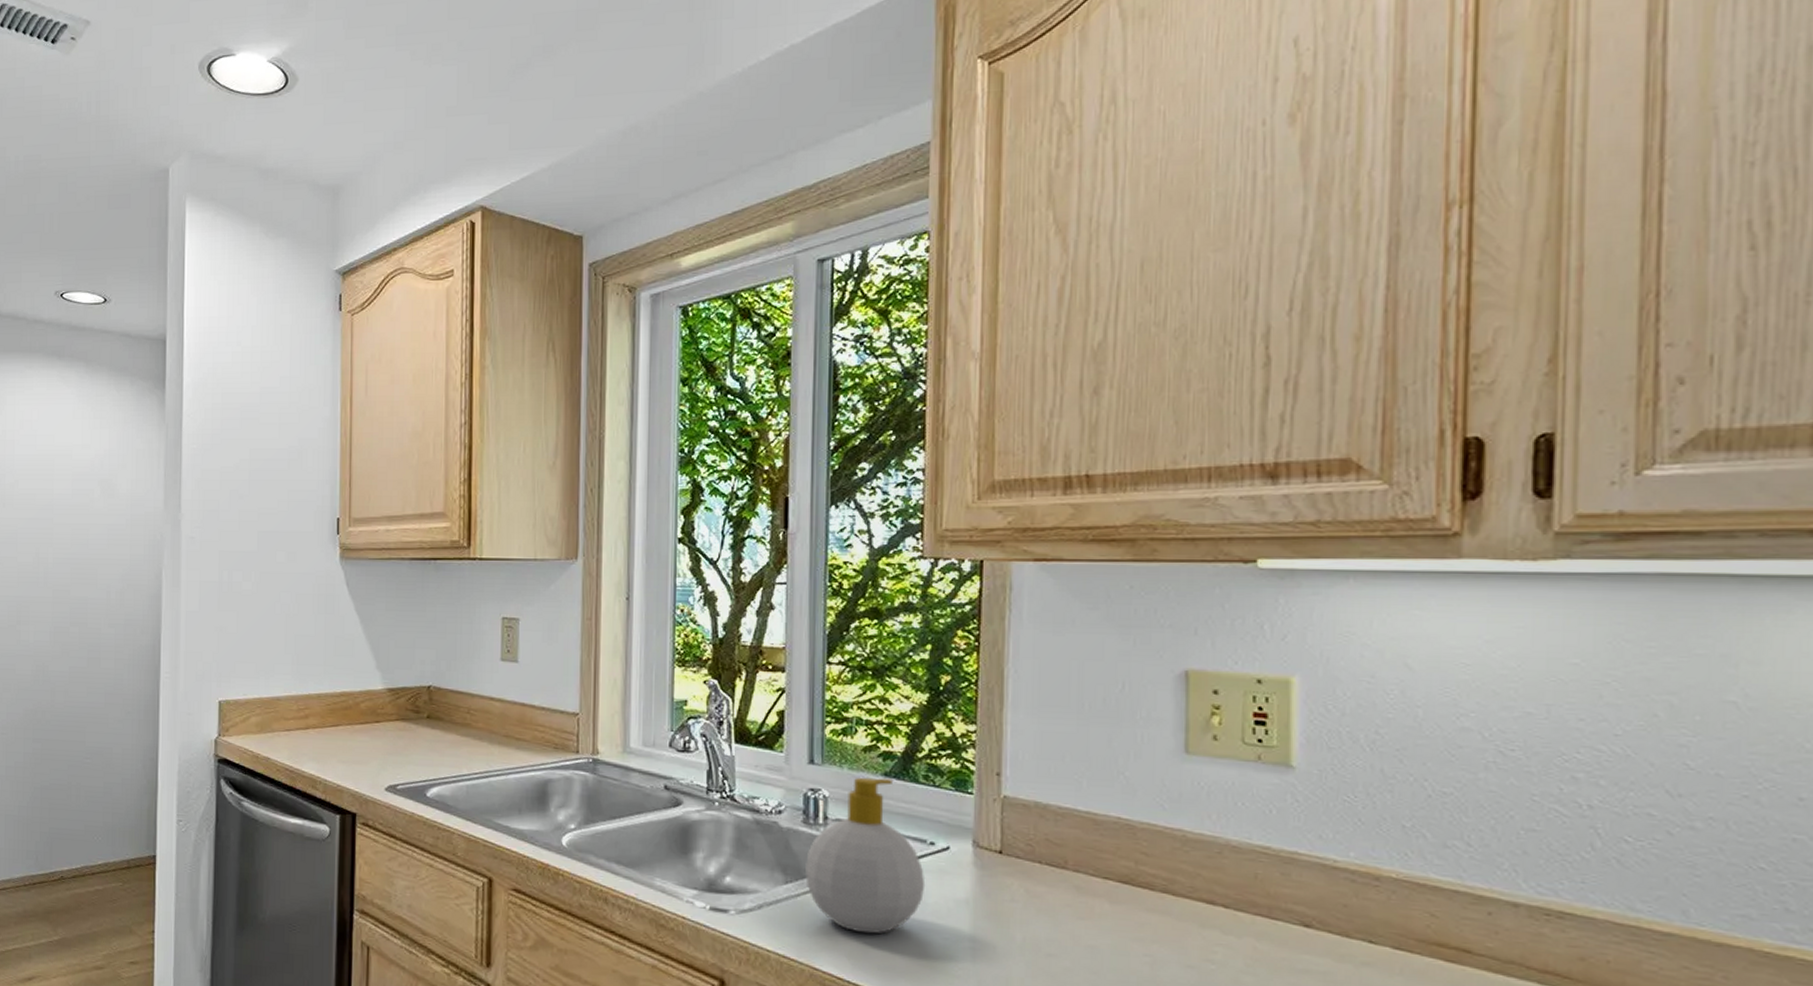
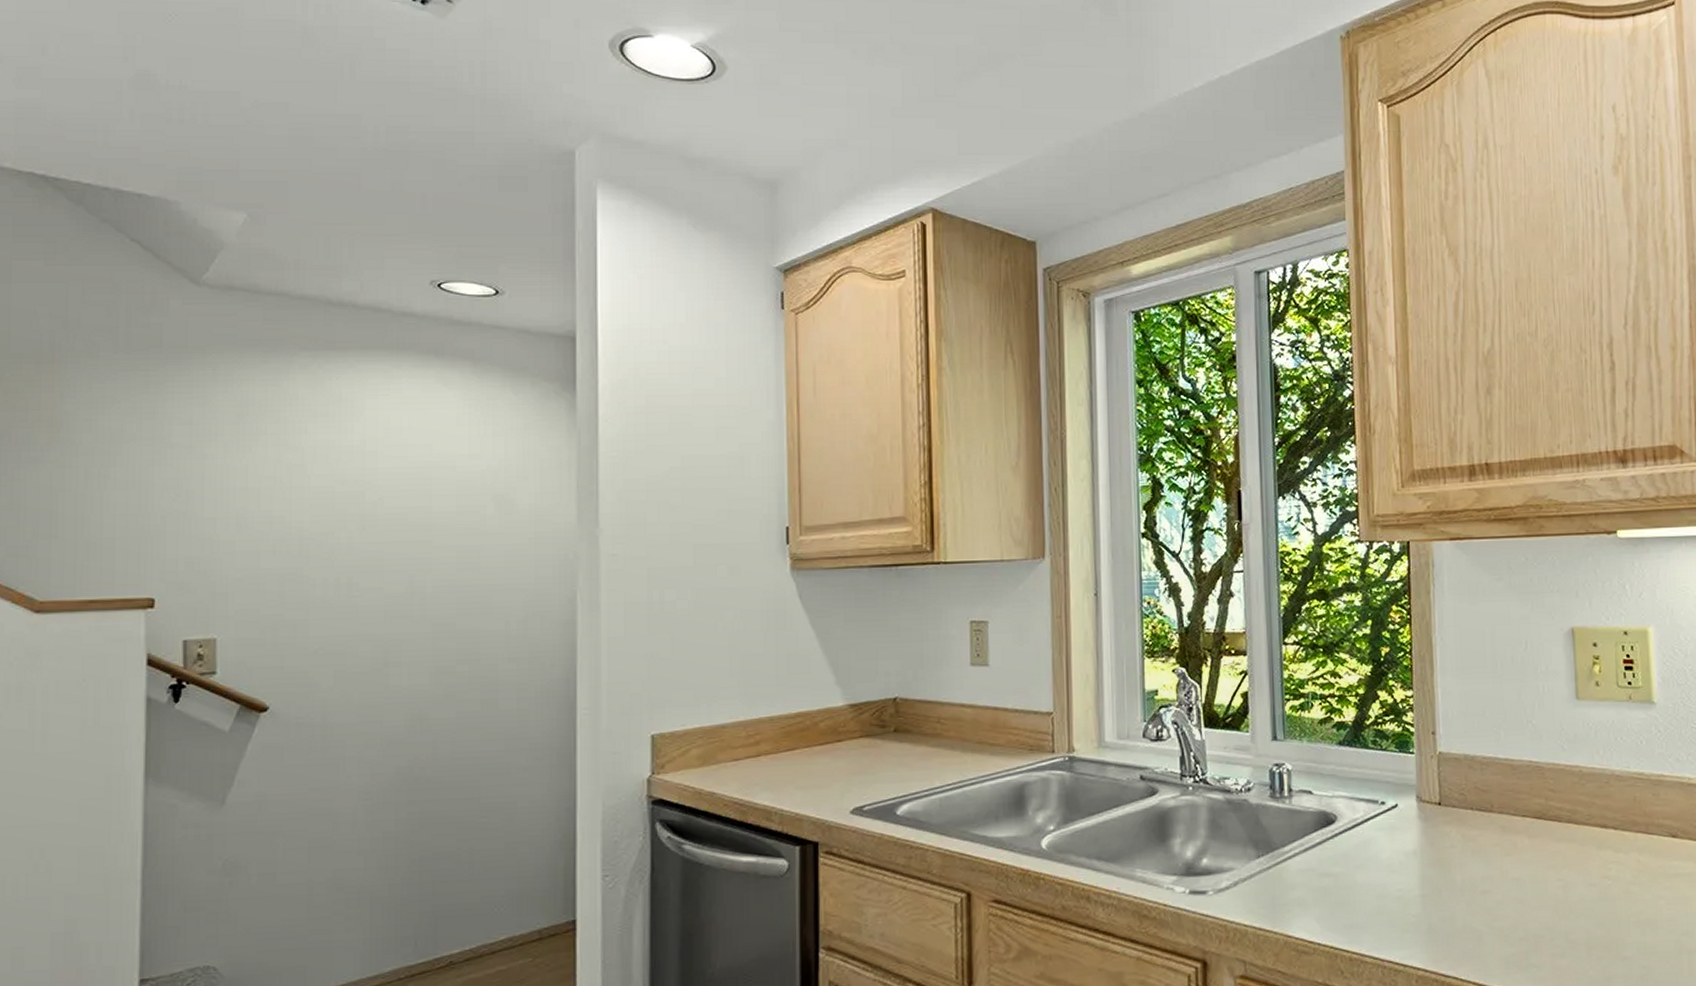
soap bottle: present [805,778,926,934] -> none [1275,747,1380,896]

